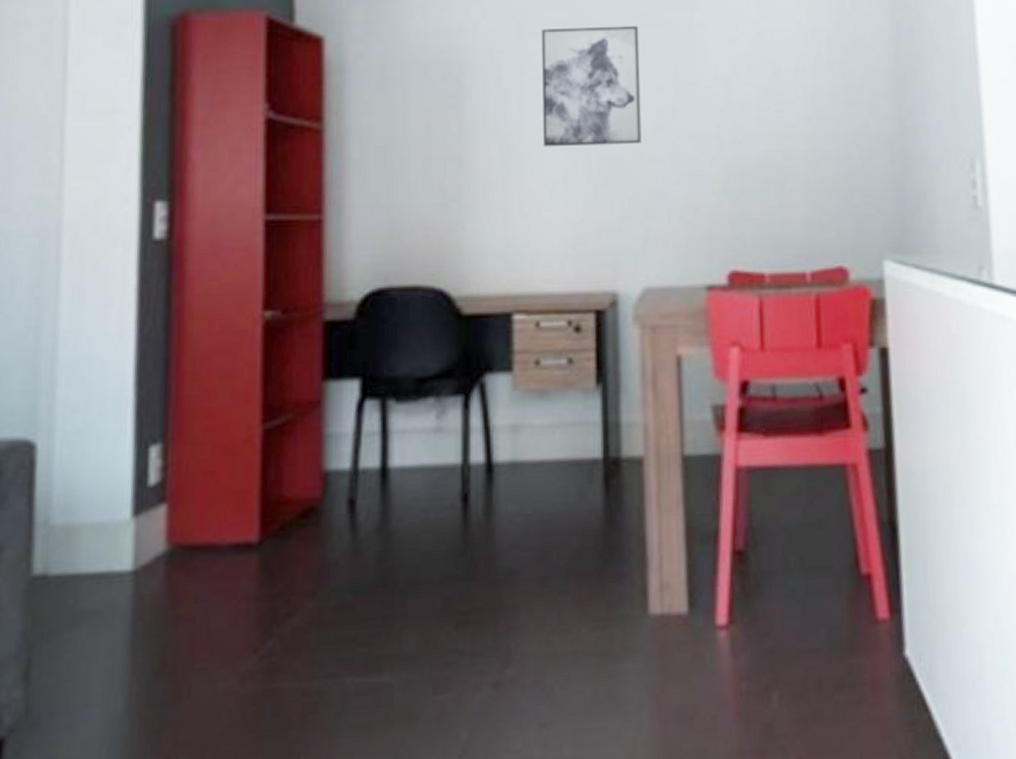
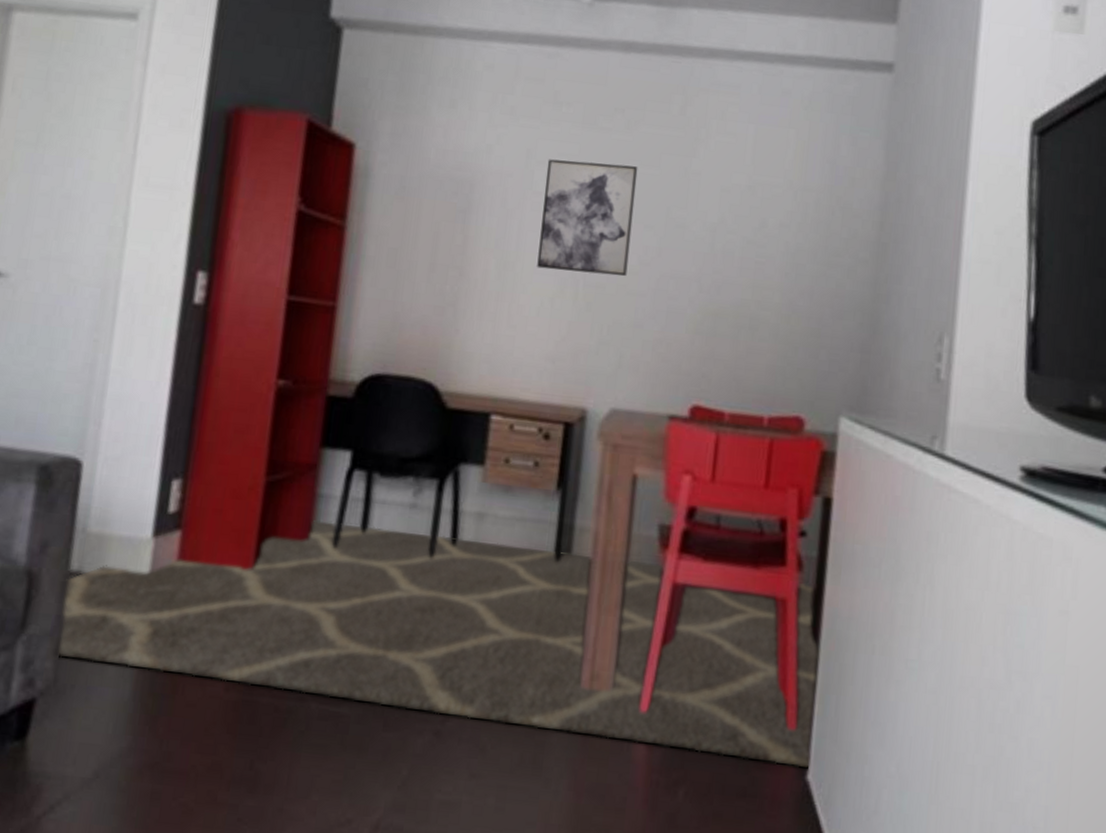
rug: none [27,444,906,682] -> present [58,520,819,768]

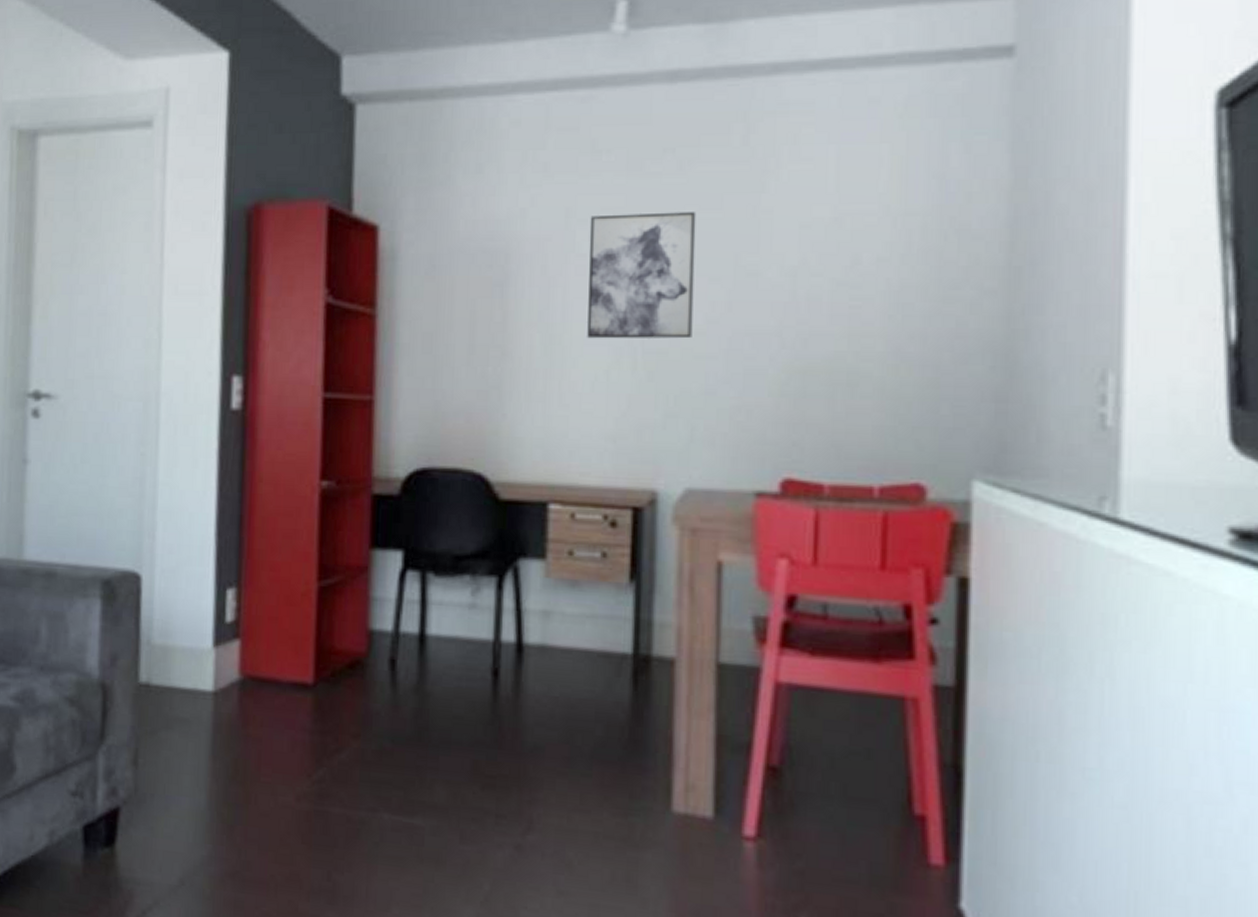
rug: present [58,520,819,768] -> none [136,625,965,894]

